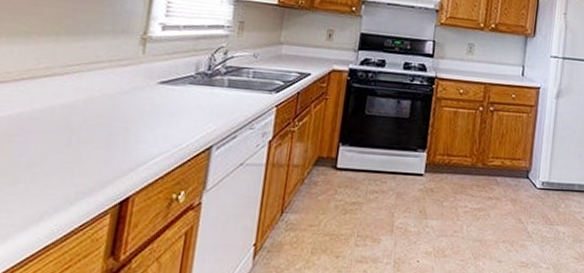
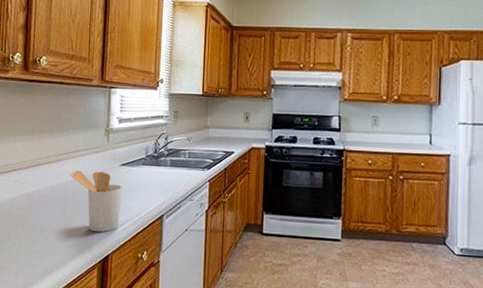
utensil holder: none [81,87,158,168] -> present [70,170,122,233]

